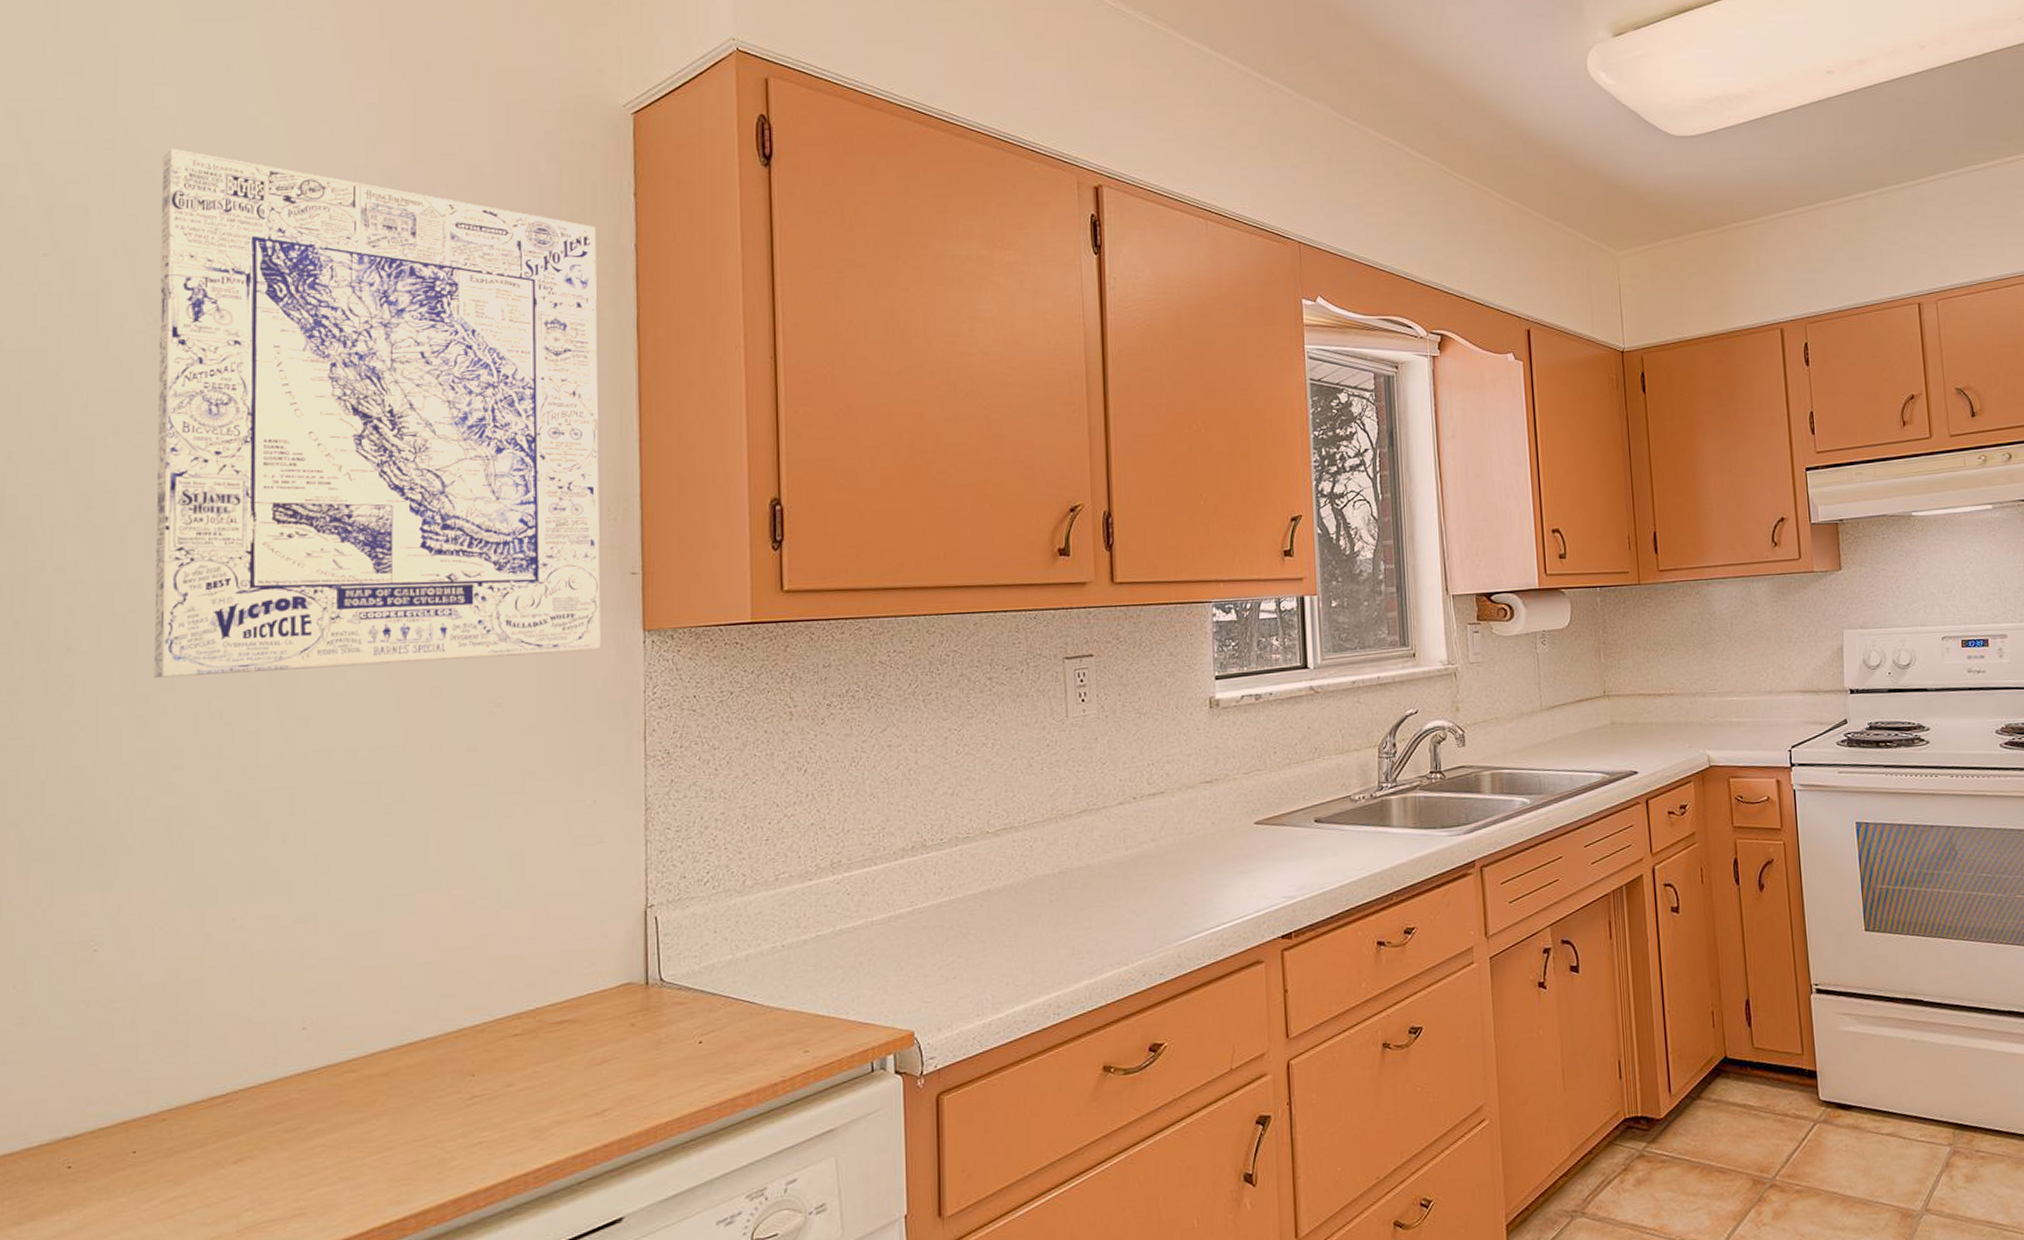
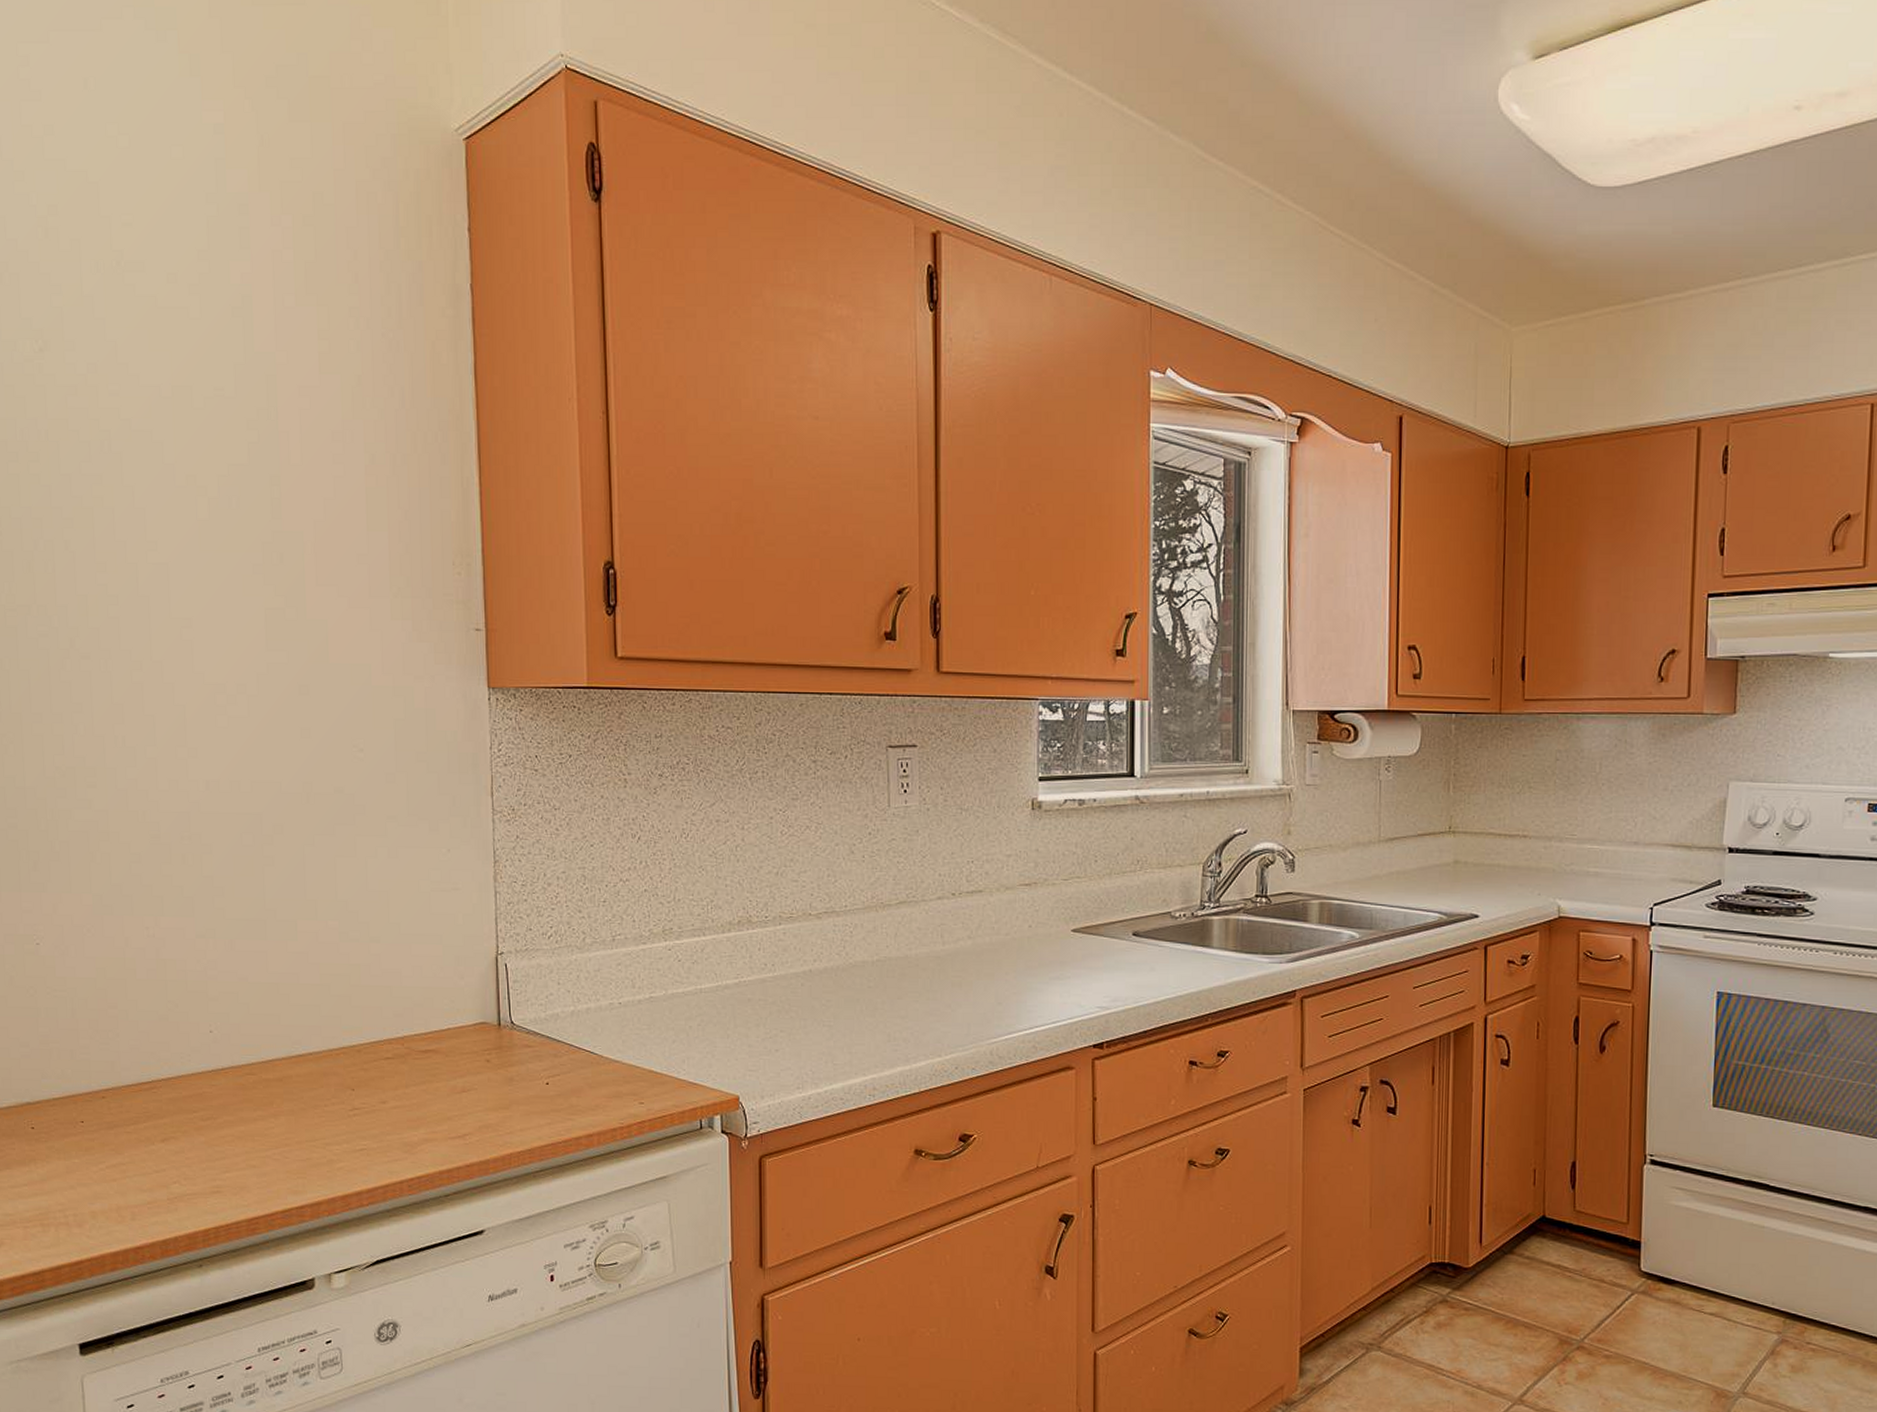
wall art: present [154,148,601,679] -> none [34,169,450,704]

